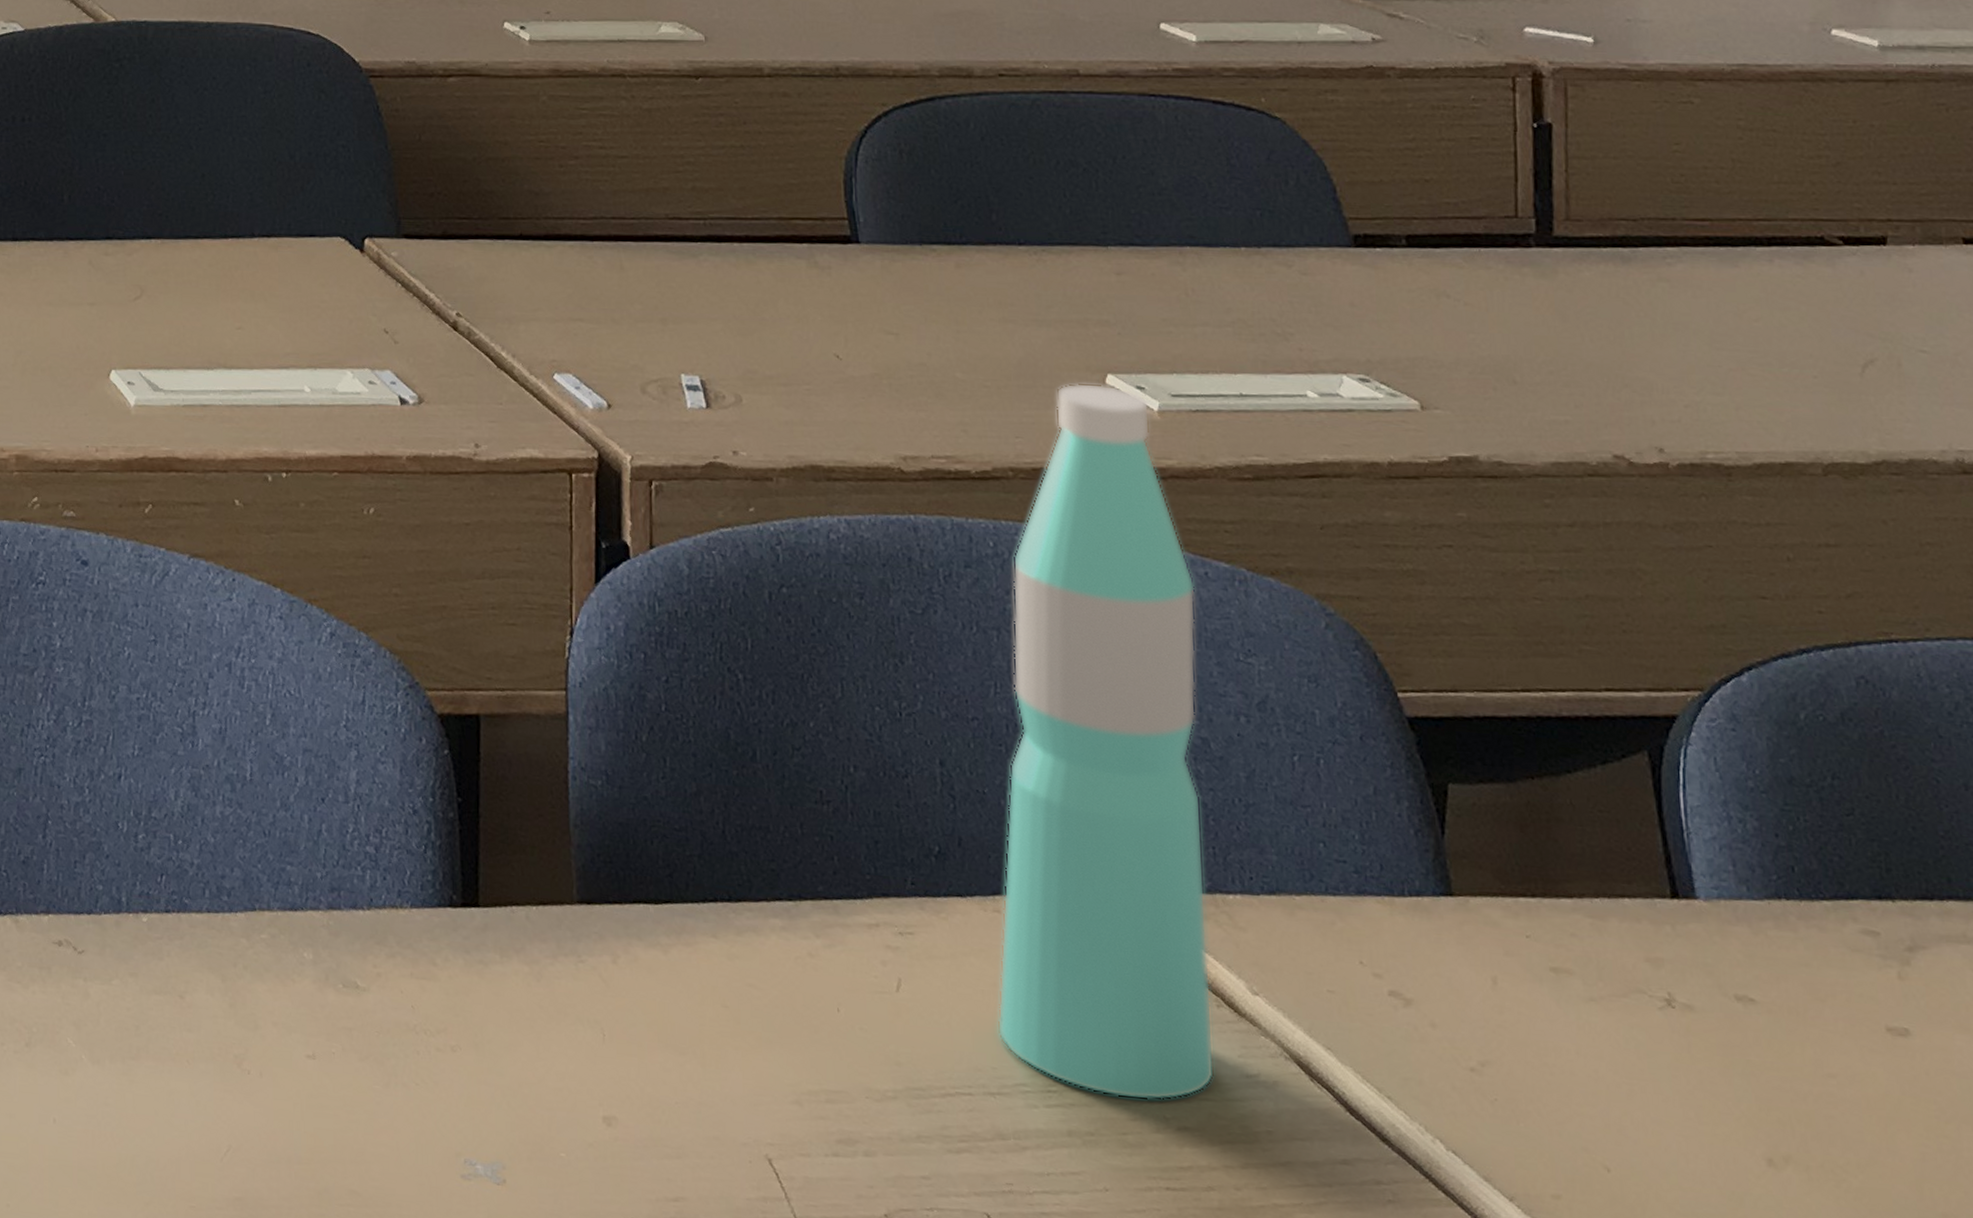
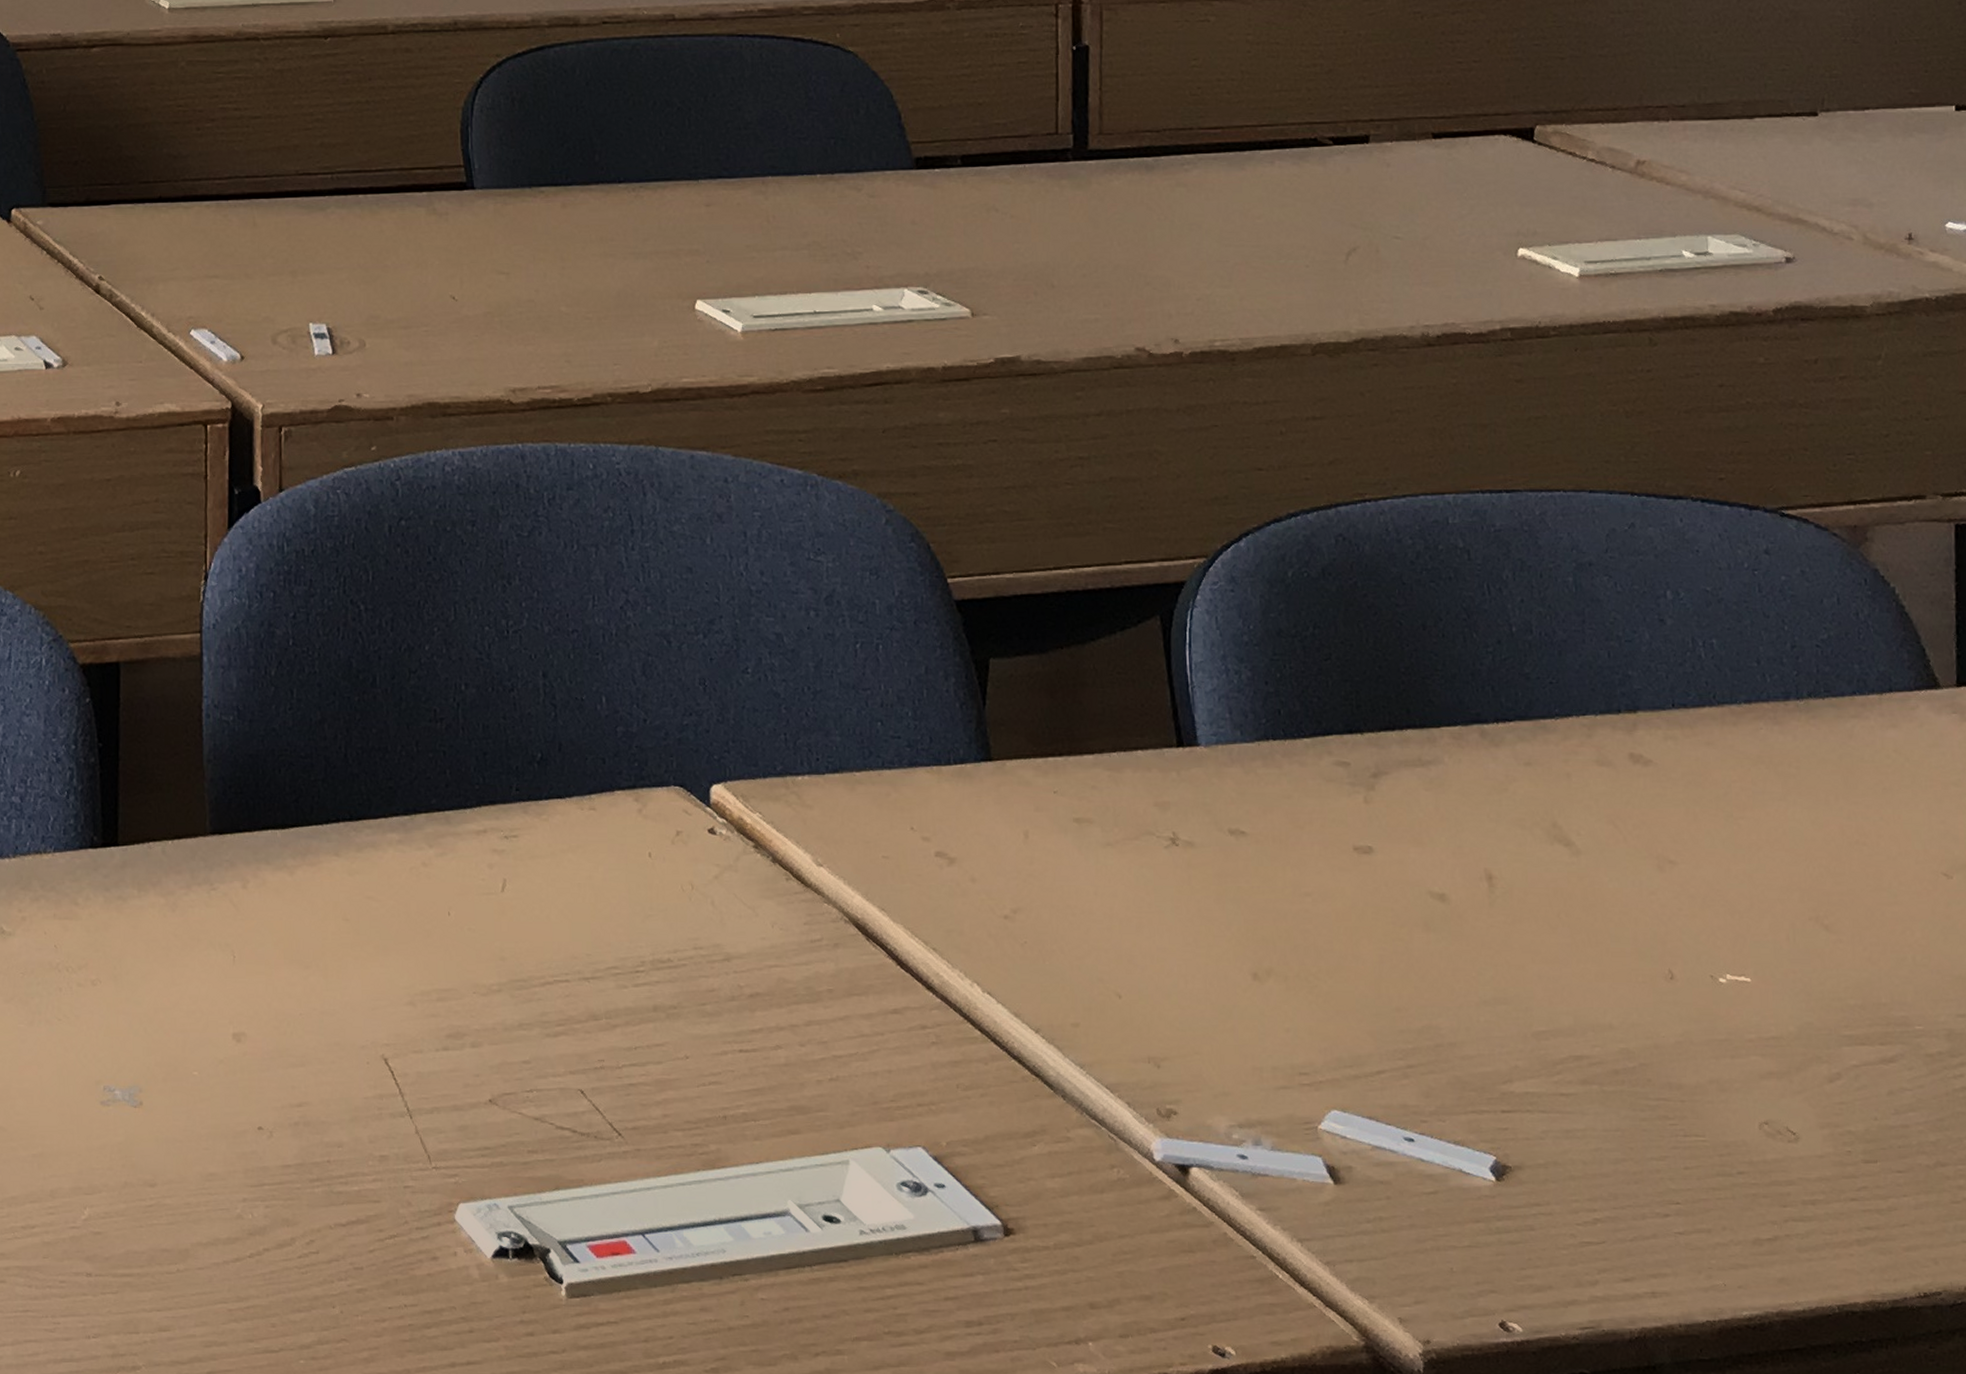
water bottle: present [997,382,1215,1101] -> none [591,309,784,972]

